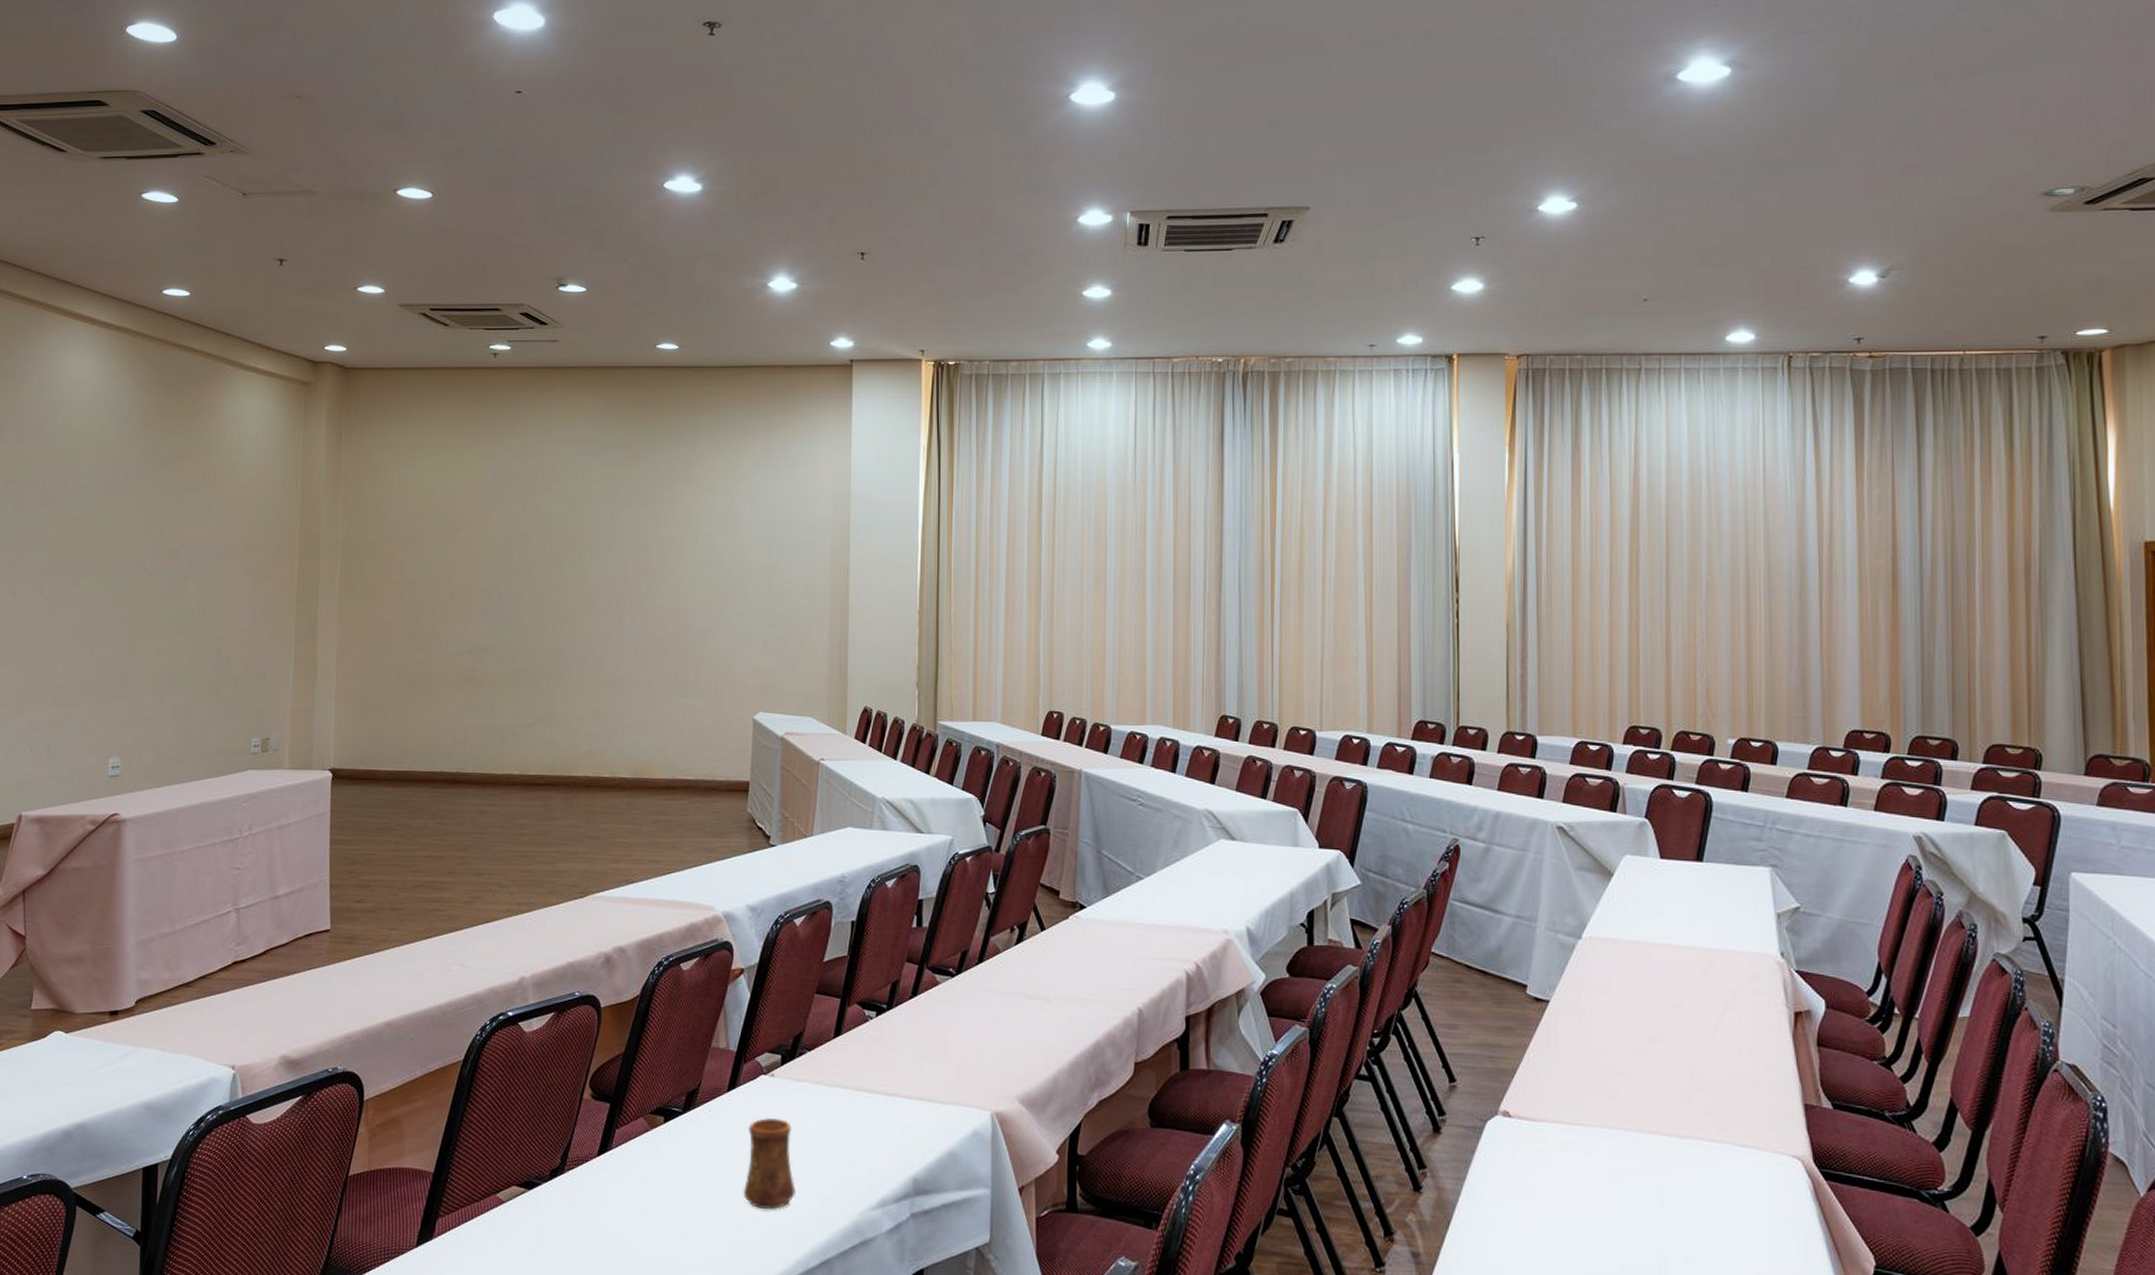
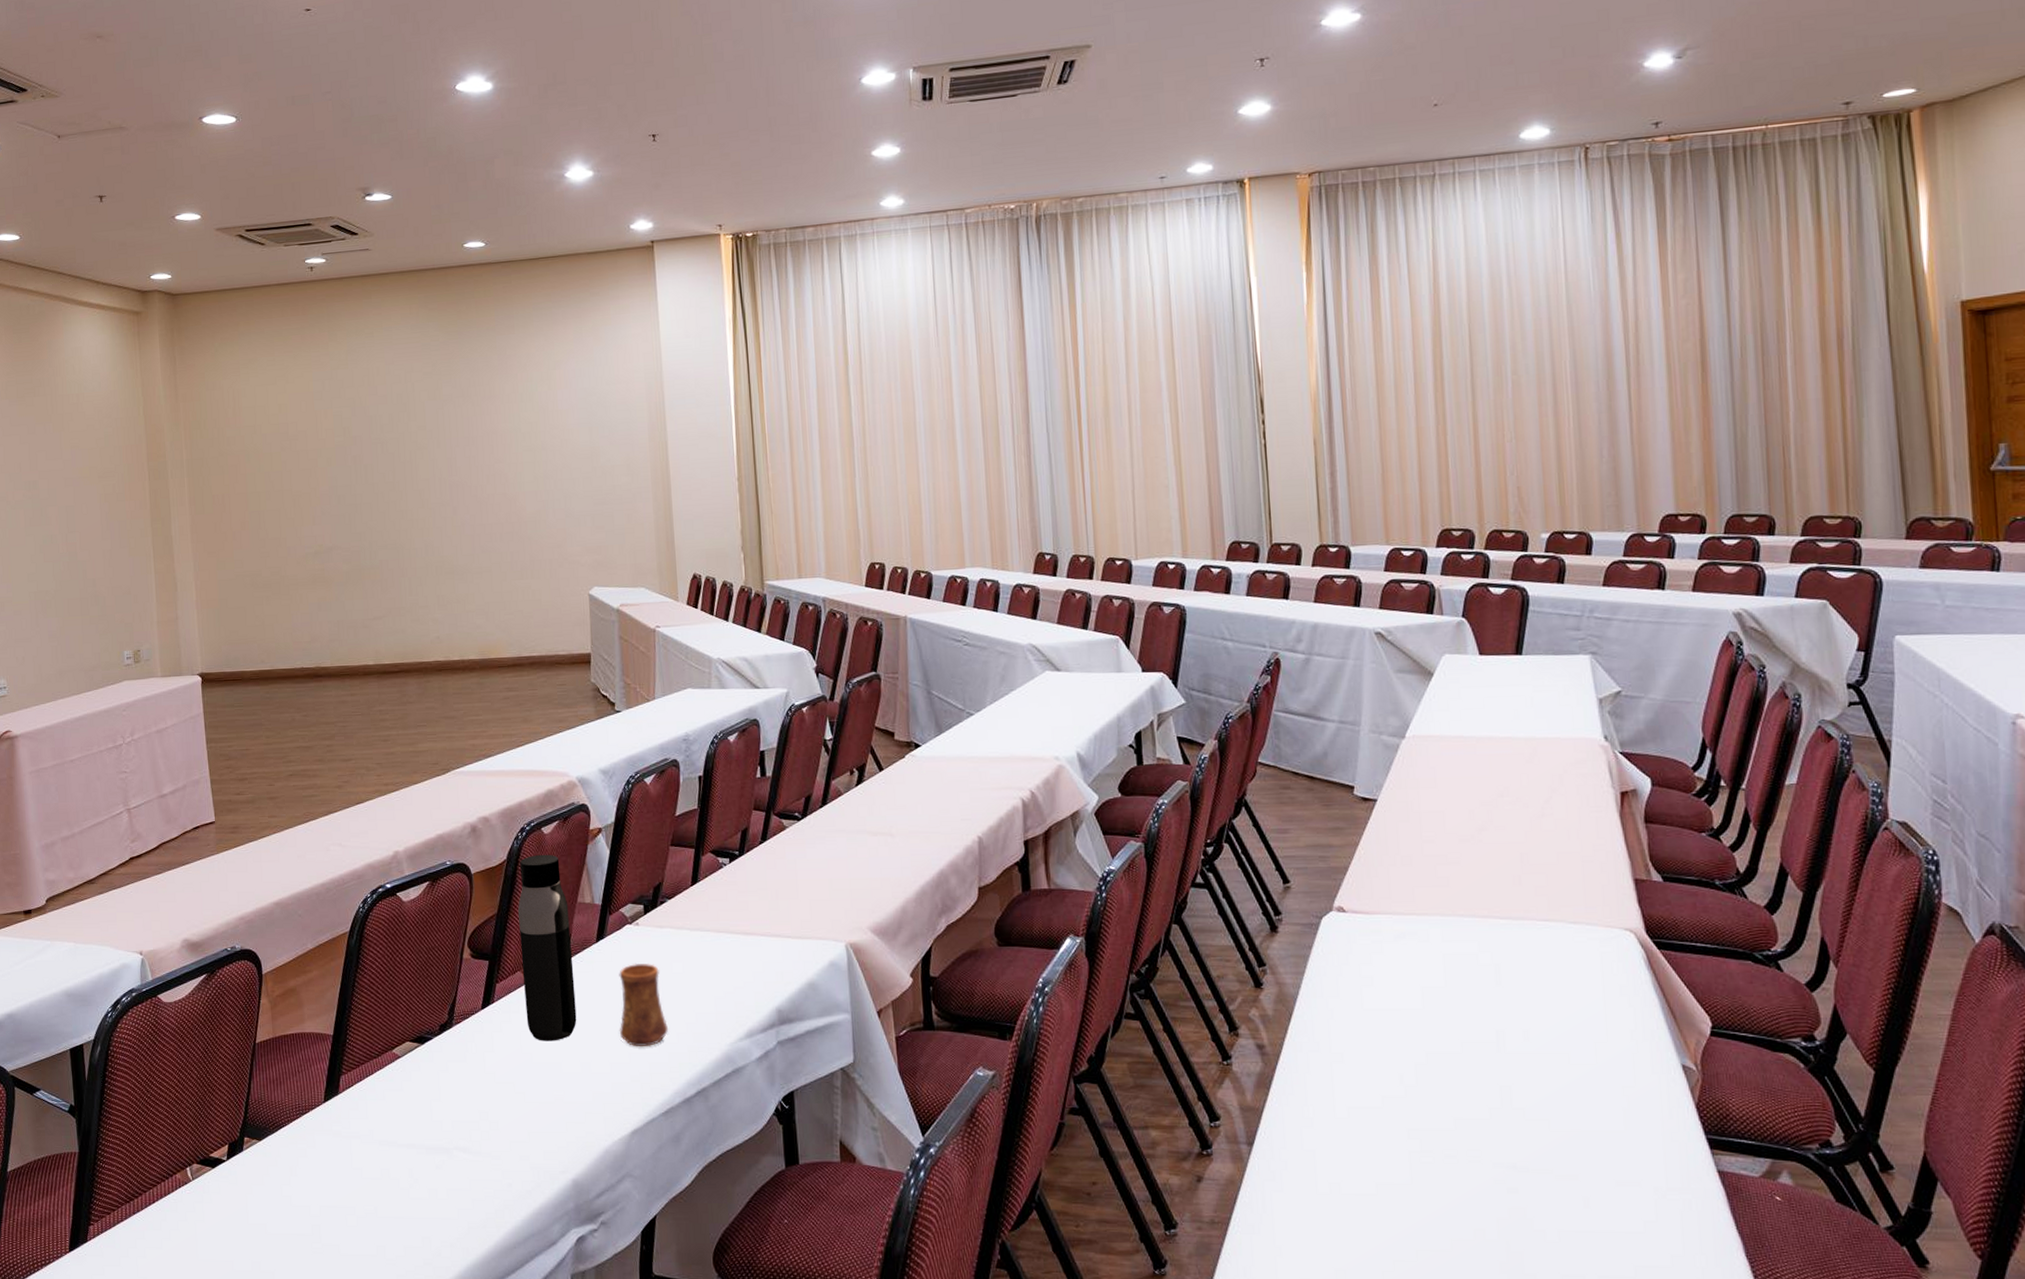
water bottle: none [645,992,701,1197] -> present [518,854,577,1041]

